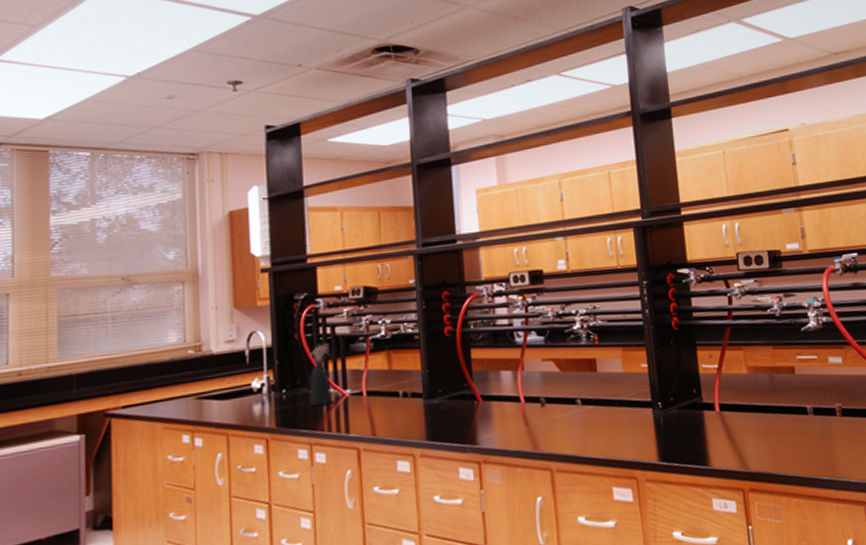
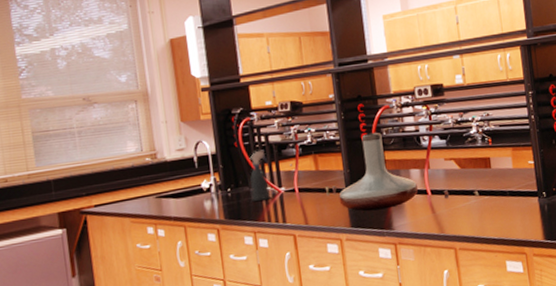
flask: none [414,325,509,422] -> present [339,132,418,212]

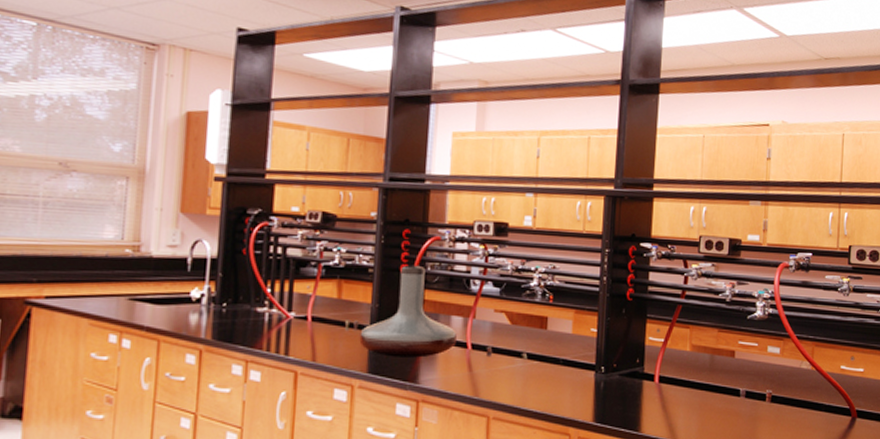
spray bottle: present [249,149,272,202] -> none [251,263,281,325]

